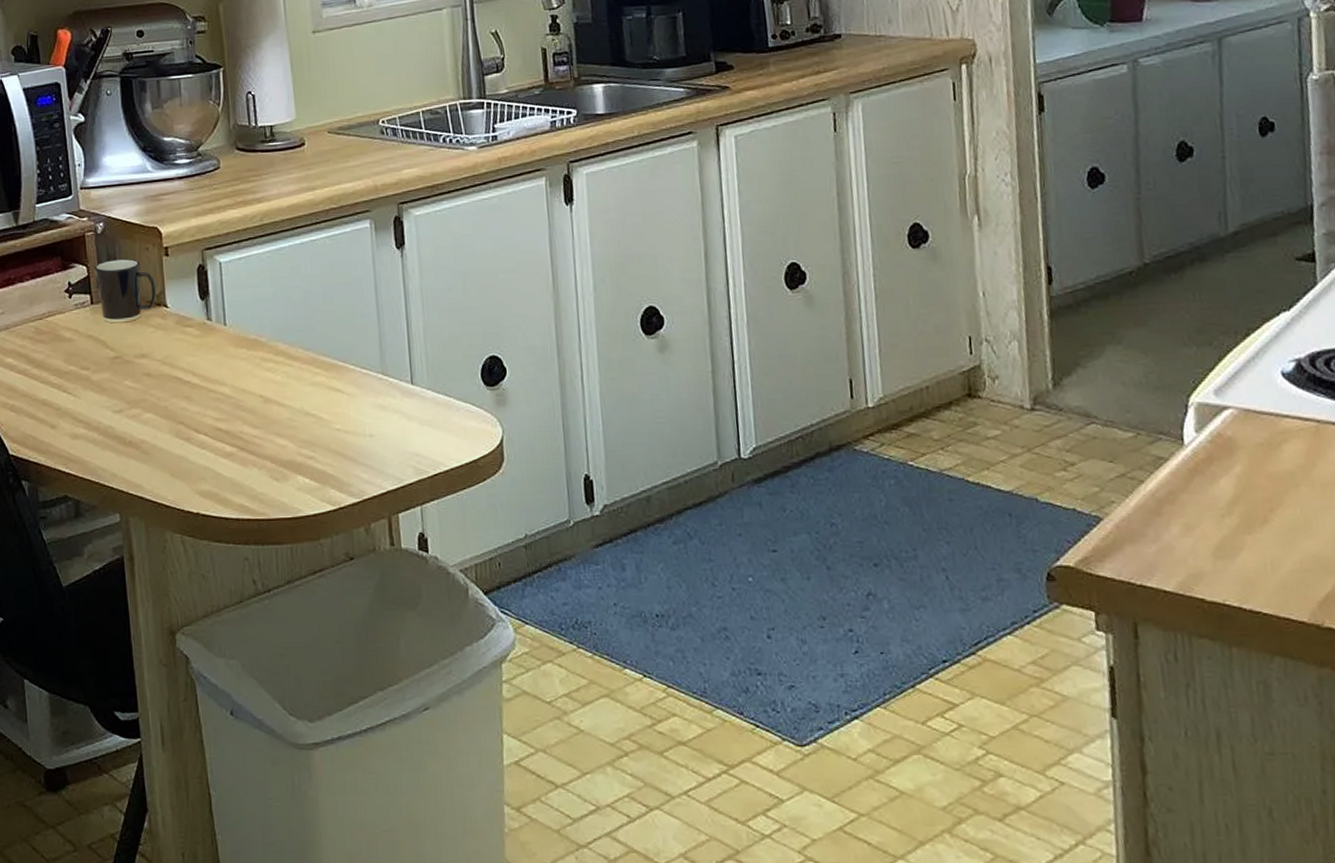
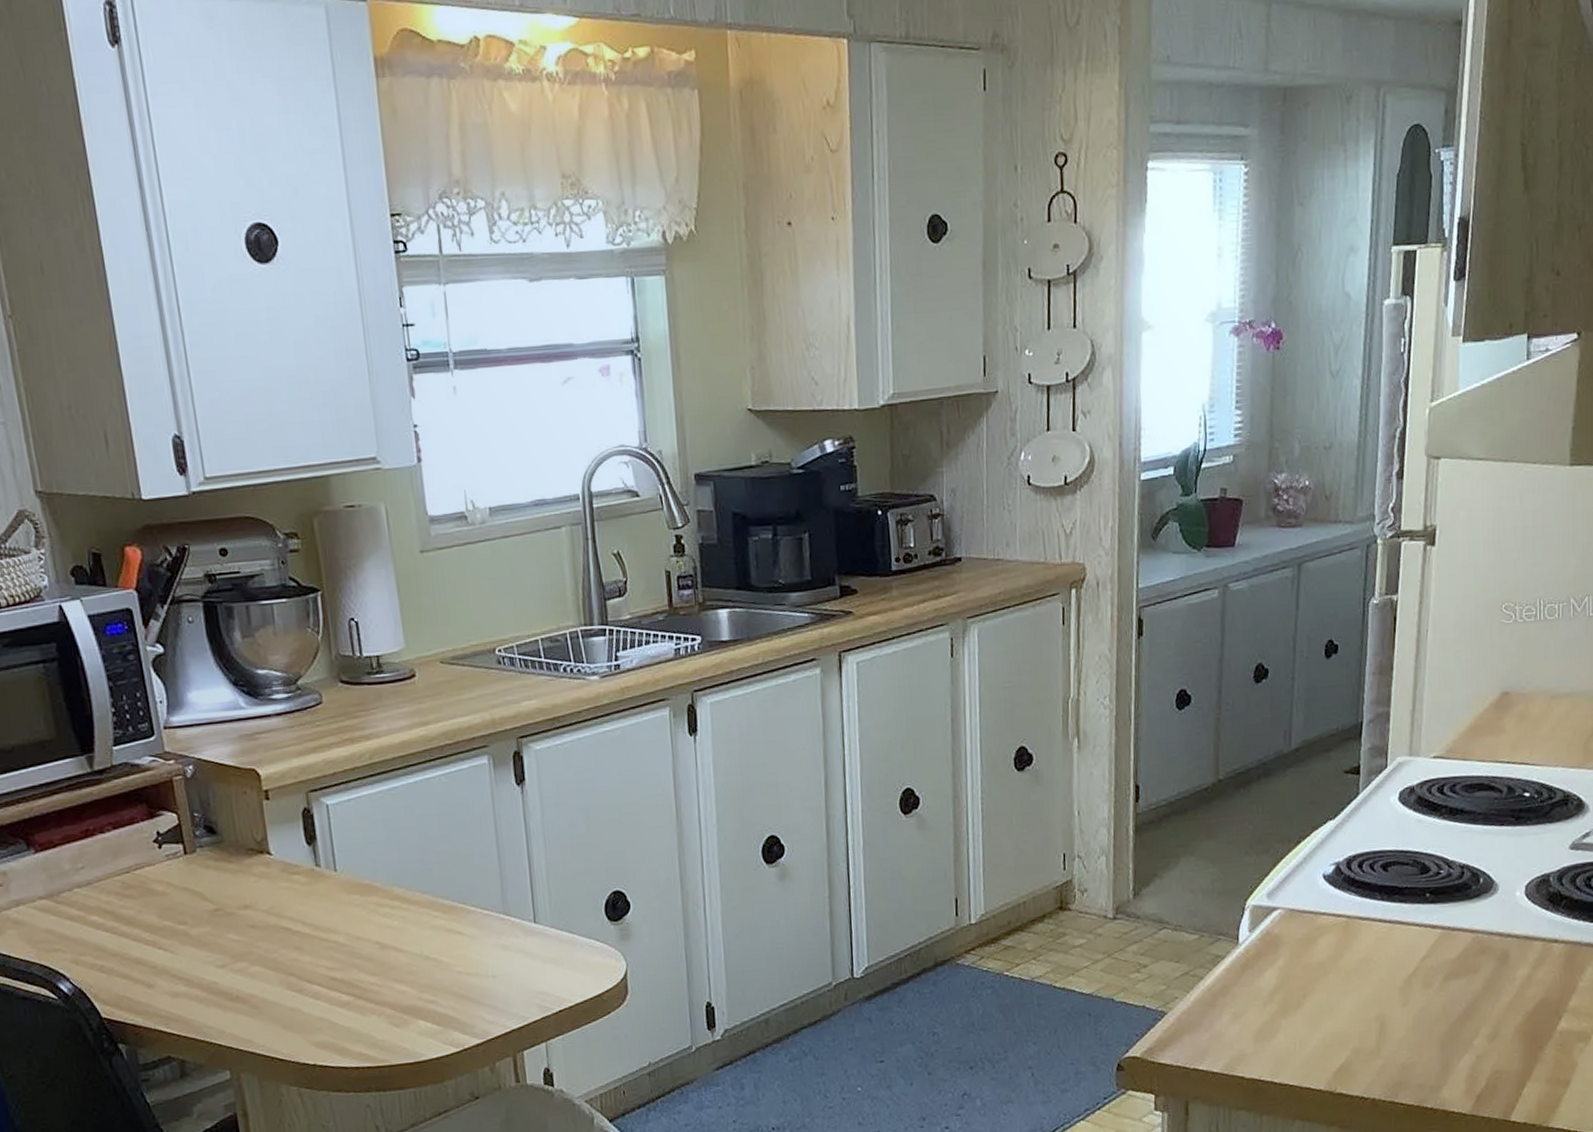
mug: present [94,259,157,324] -> none [185,804,258,874]

